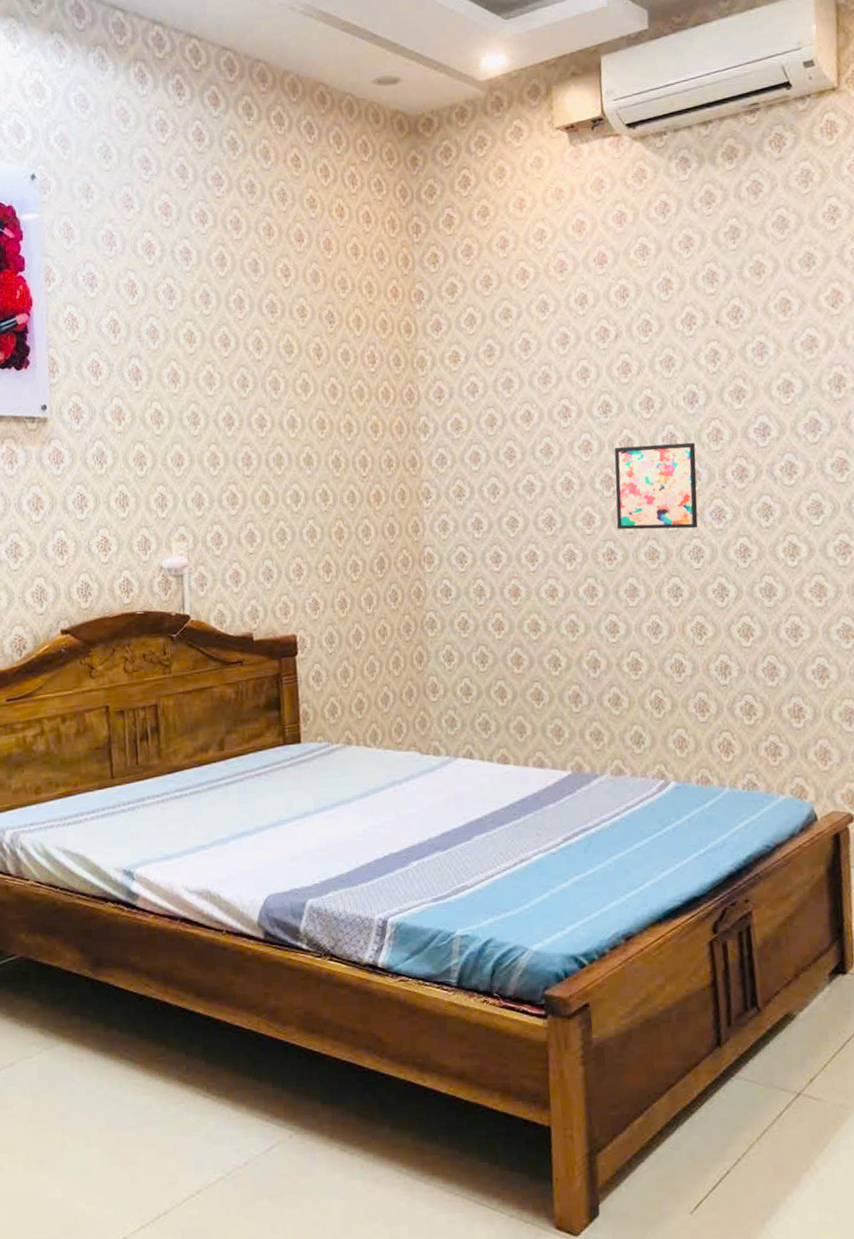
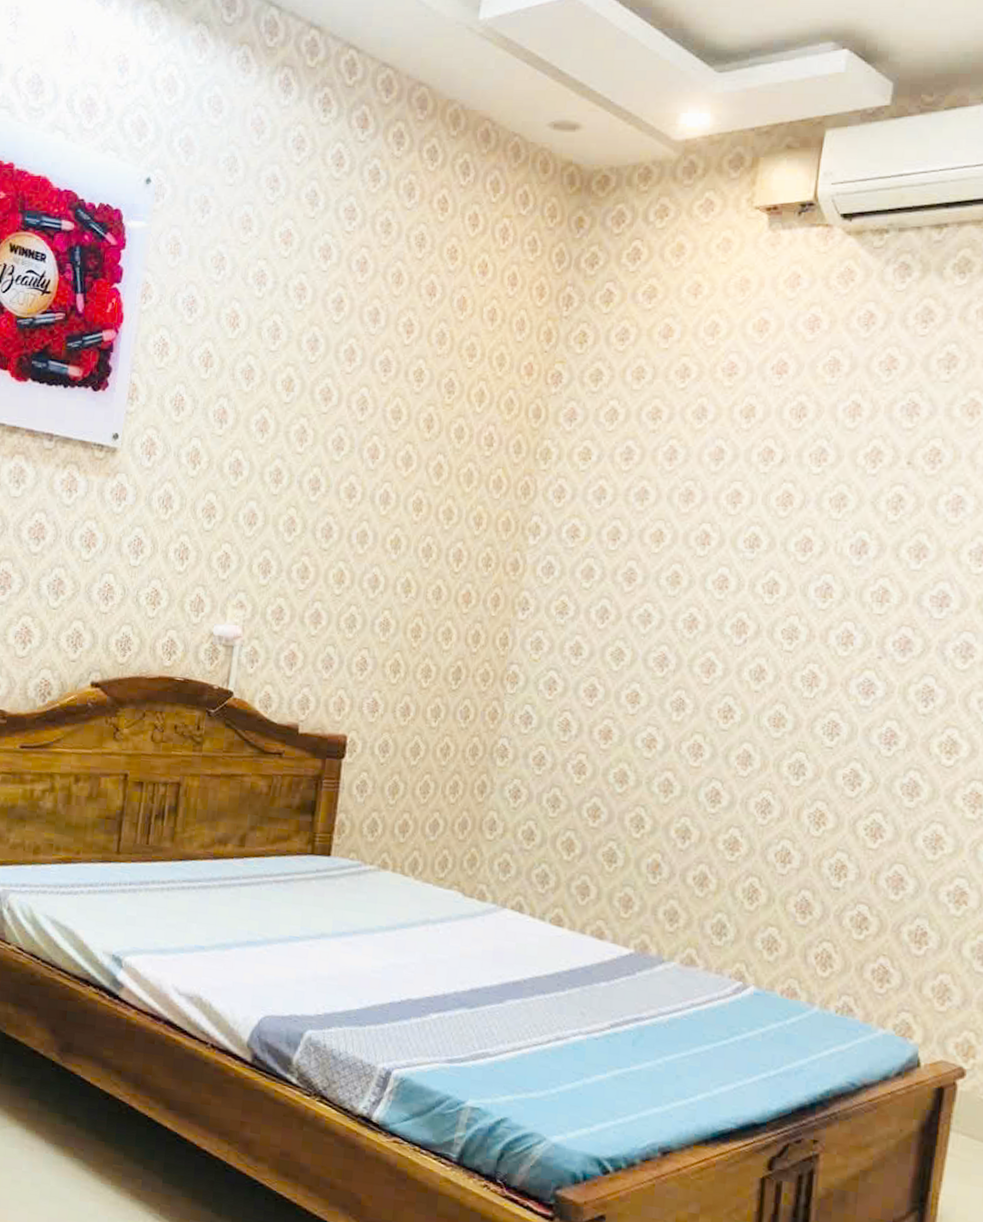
wall art: present [614,442,698,530] -> none [740,589,854,700]

